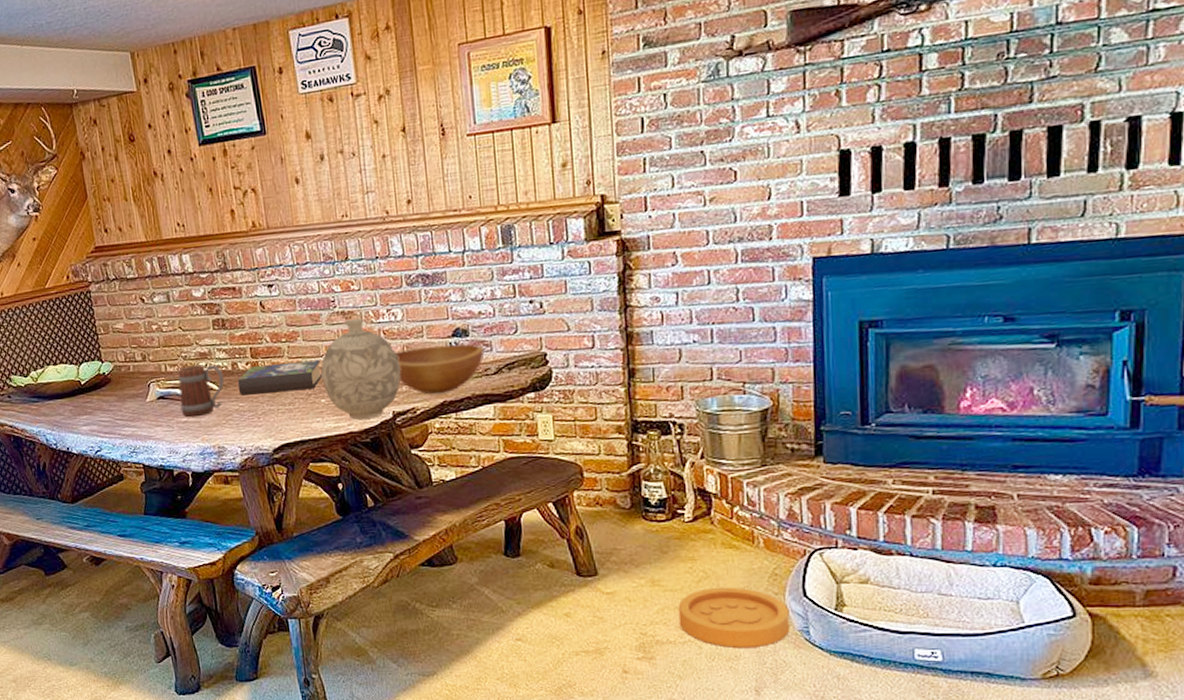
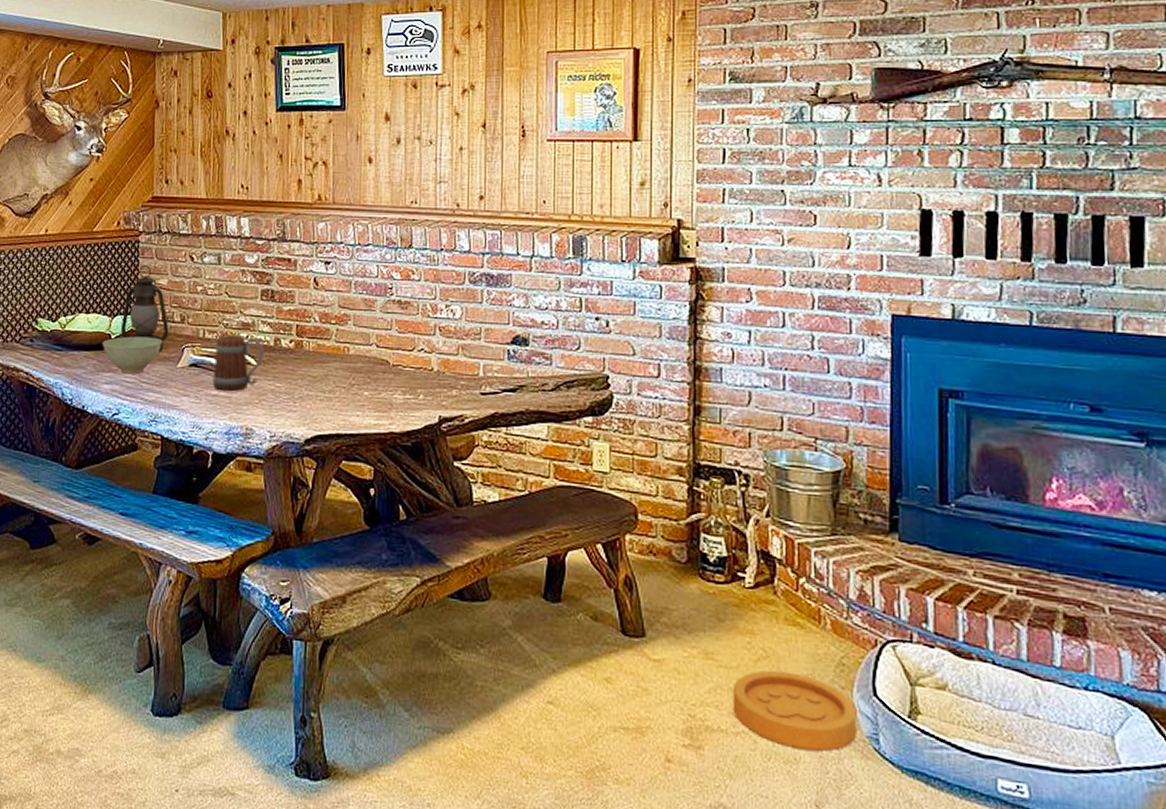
bowl: none [73,378,130,415] -> present [102,336,163,375]
lantern: none [87,313,134,391] -> present [120,265,169,352]
book: present [237,359,323,396] -> none [277,345,370,379]
decorative vase: present [320,318,401,420] -> none [368,309,453,420]
wooden bowl: present [395,343,485,394] -> none [449,350,544,403]

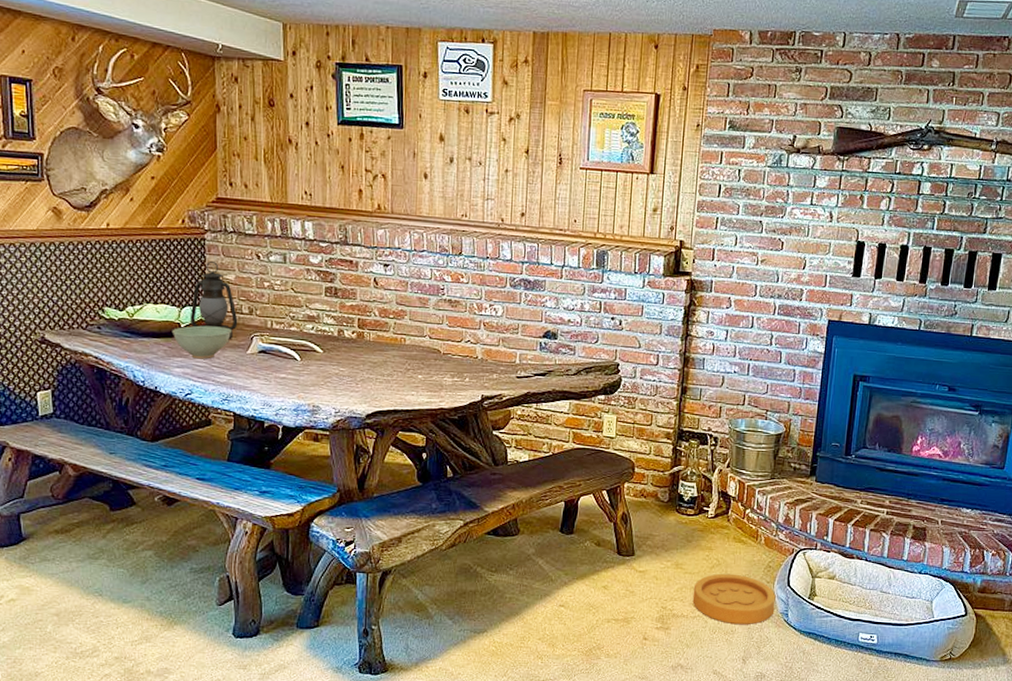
beer mug: present [212,335,264,391] -> none [281,325,328,374]

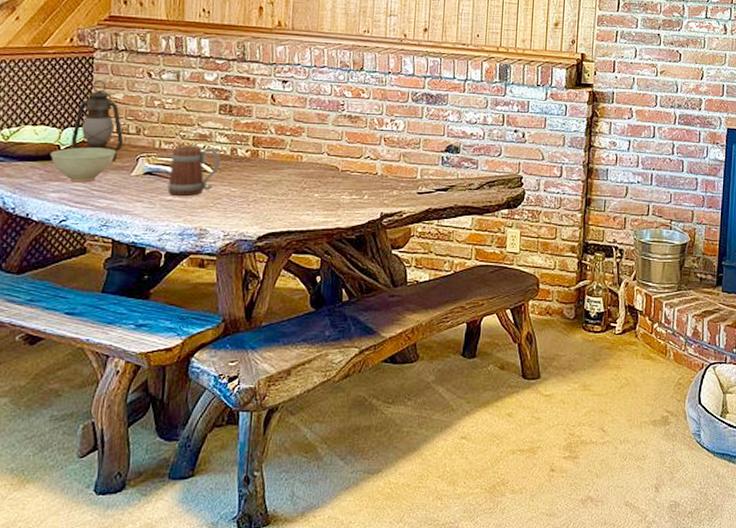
beer mug: none [281,325,328,374] -> present [167,145,220,196]
pet bowl: present [692,573,776,625] -> none [601,393,687,449]

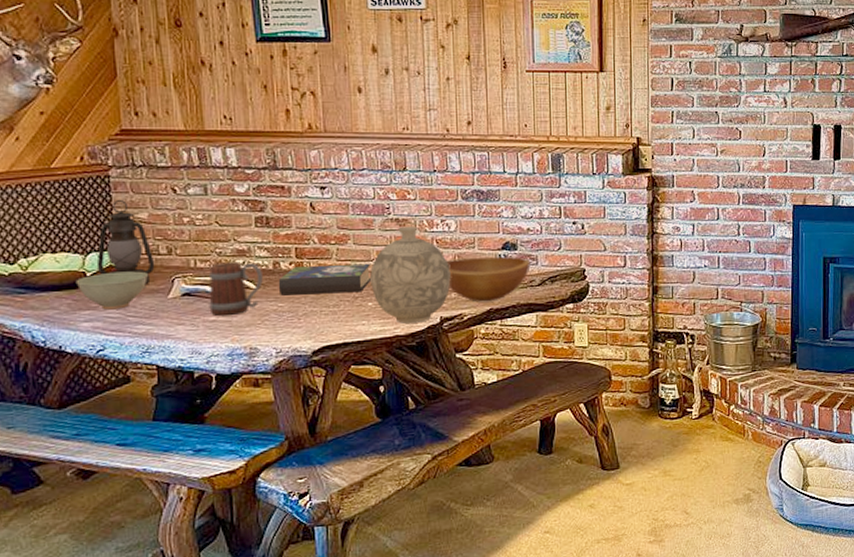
book: none [233,154,322,183] -> present [278,263,372,296]
decorative vase: none [319,123,395,217] -> present [370,226,451,323]
wooden bowl: none [391,157,471,200] -> present [446,256,531,301]

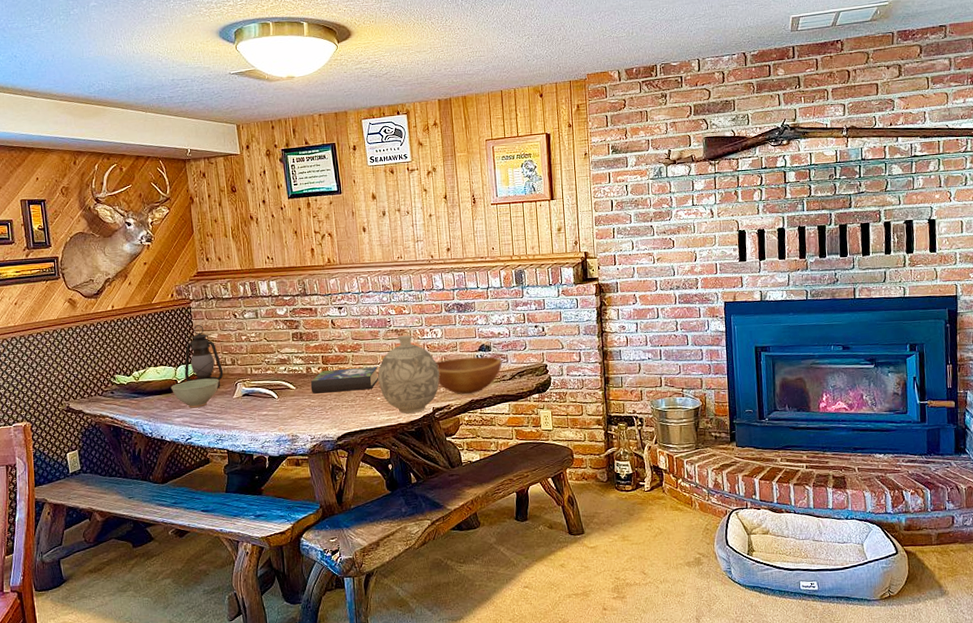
beer mug: present [209,262,263,315] -> none [261,368,299,411]

